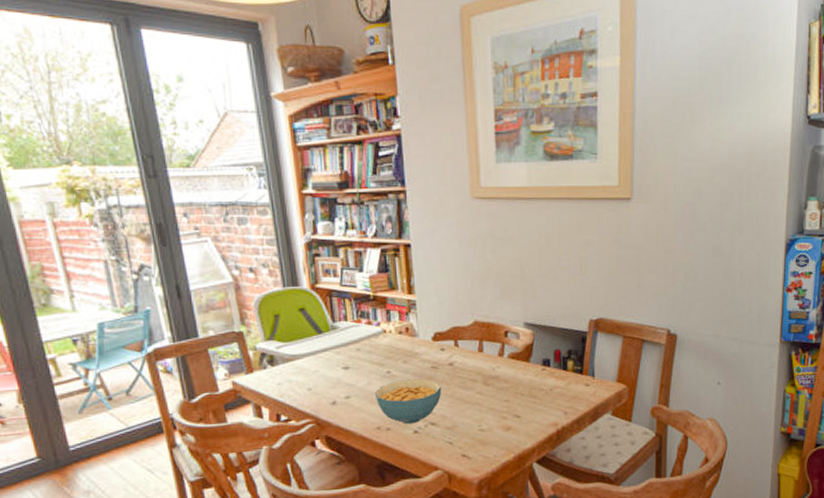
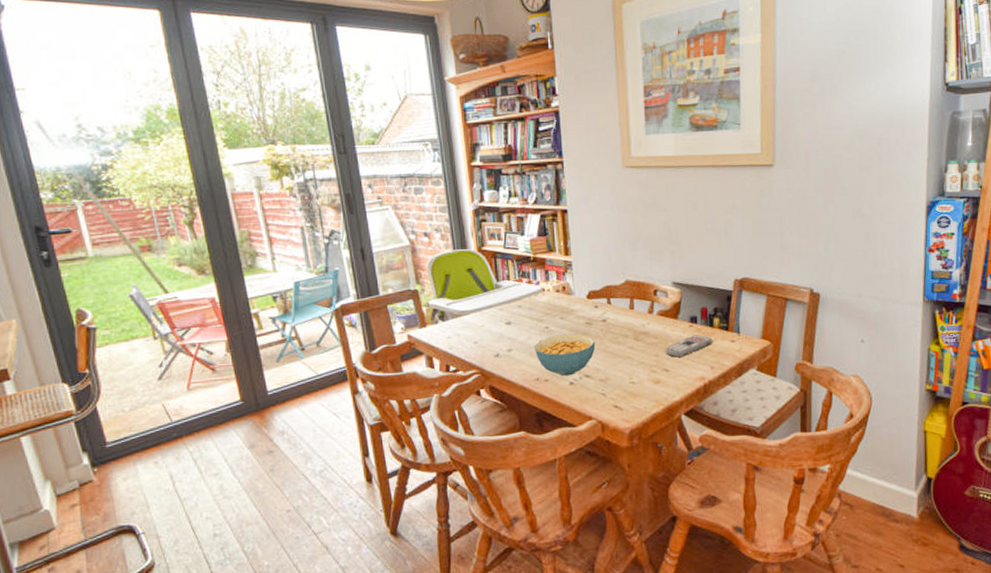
remote control: none [516,377,567,403] -> present [665,334,713,358]

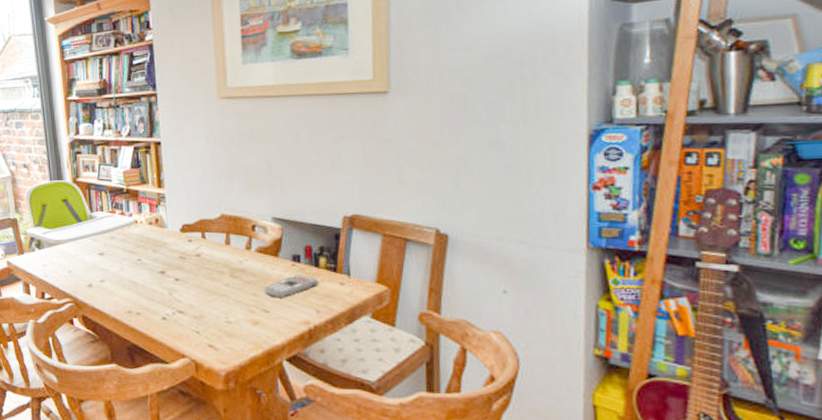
cereal bowl: present [534,334,596,376] -> none [126,268,189,310]

